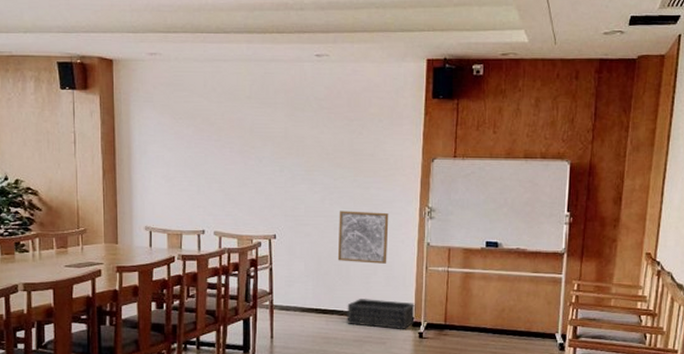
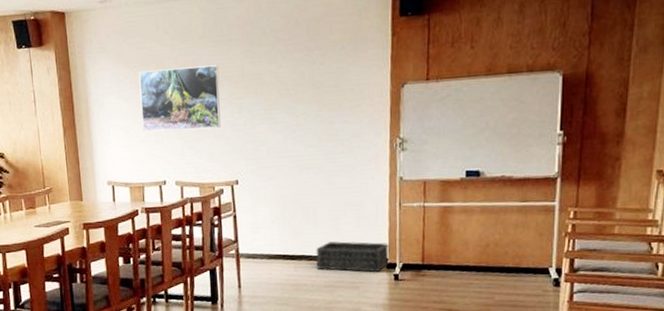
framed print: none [184,124,263,184] -> present [139,65,221,131]
wall art: present [337,211,389,264] -> none [302,147,357,204]

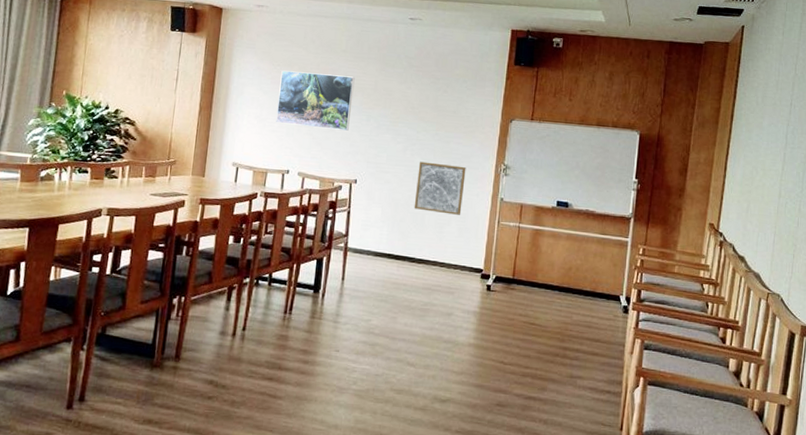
wall art: none [302,147,357,204] -> present [414,161,466,215]
basket: present [316,241,390,272] -> none [417,247,486,281]

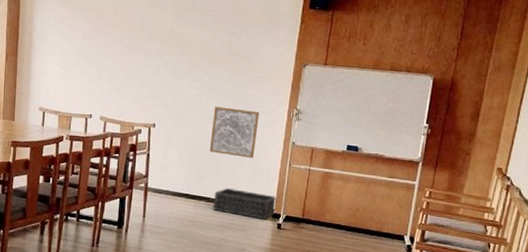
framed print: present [276,70,355,131] -> none [78,16,152,76]
basket: none [417,247,486,281] -> present [213,188,277,219]

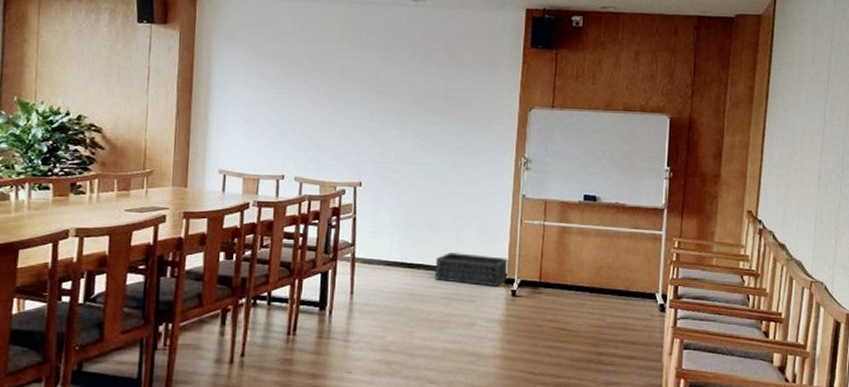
wall art: present [209,106,260,158] -> none [427,159,483,216]

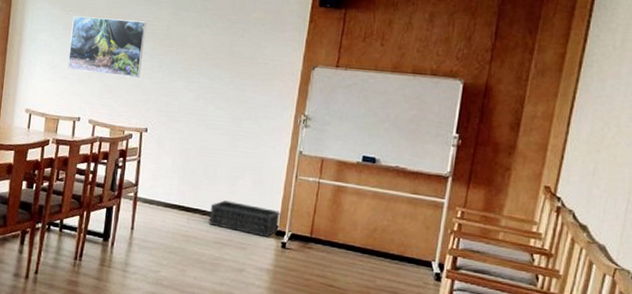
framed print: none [266,63,354,128] -> present [67,16,147,78]

